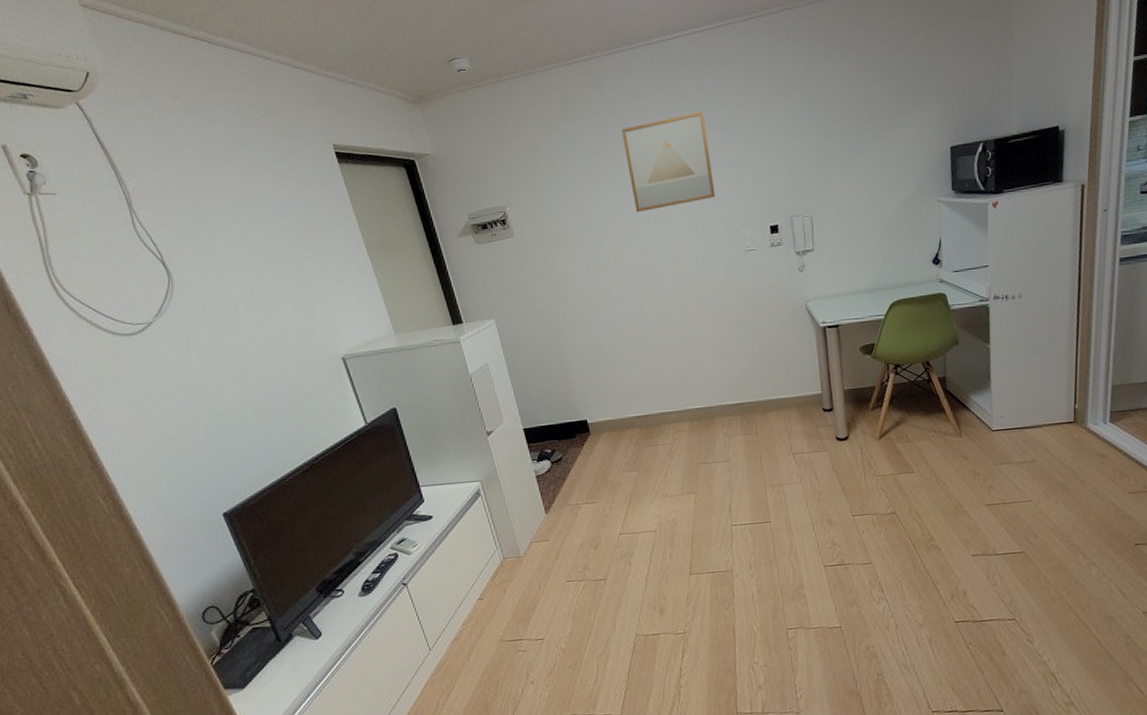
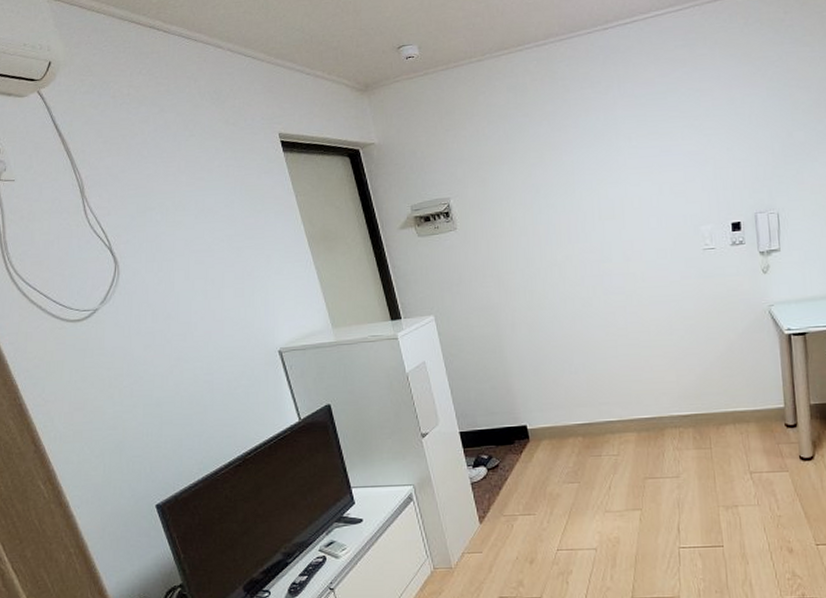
wall art: present [622,110,716,212] -> none [574,98,673,206]

